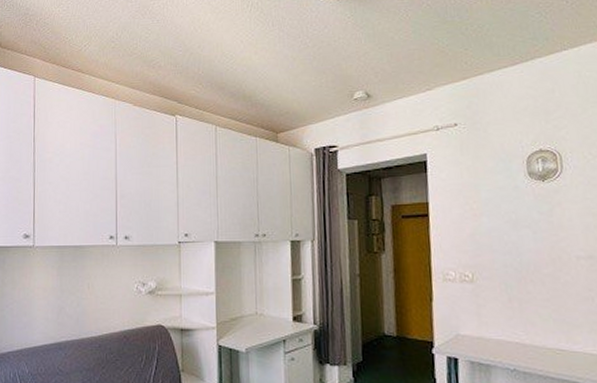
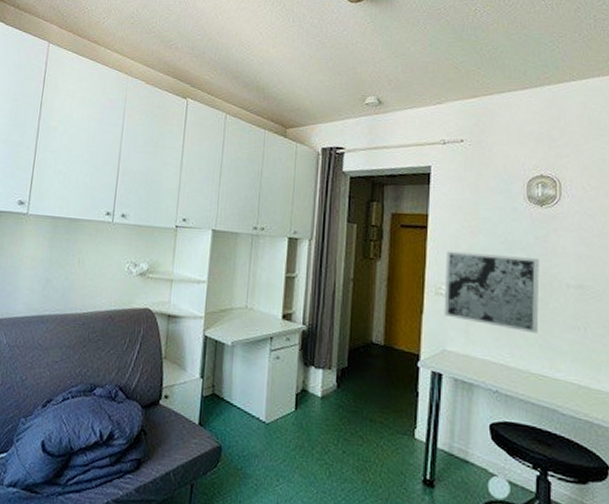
wall art: none [450,234,551,309] -> present [444,250,540,334]

